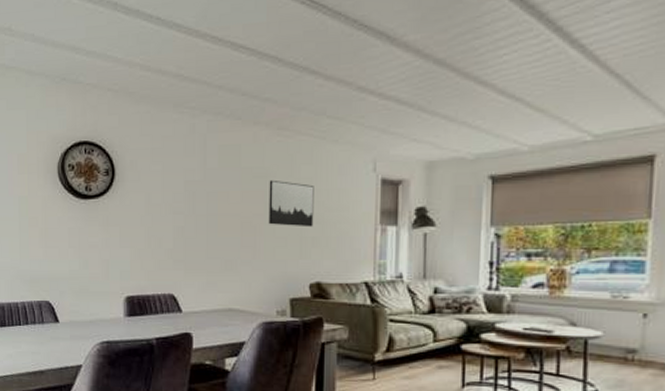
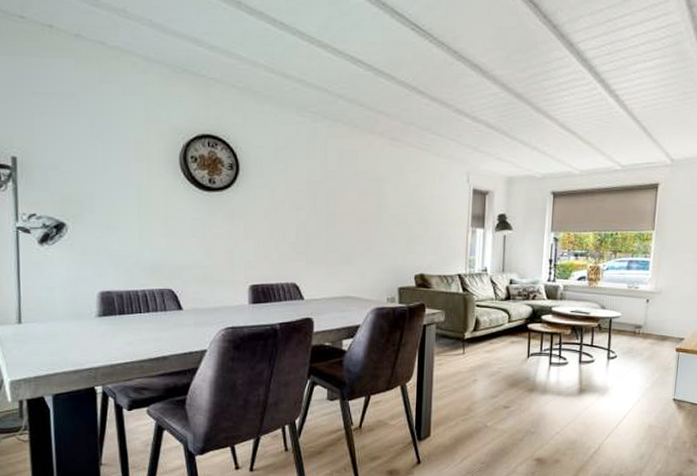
wall art: present [268,179,314,228] -> none [381,184,420,227]

